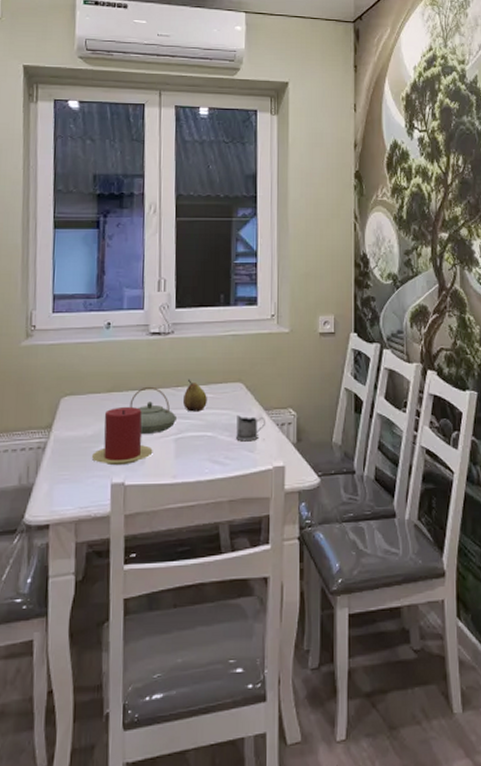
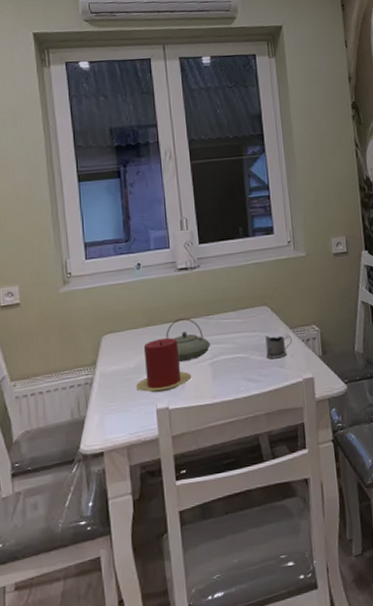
fruit: present [183,379,207,412] -> none [214,307,237,337]

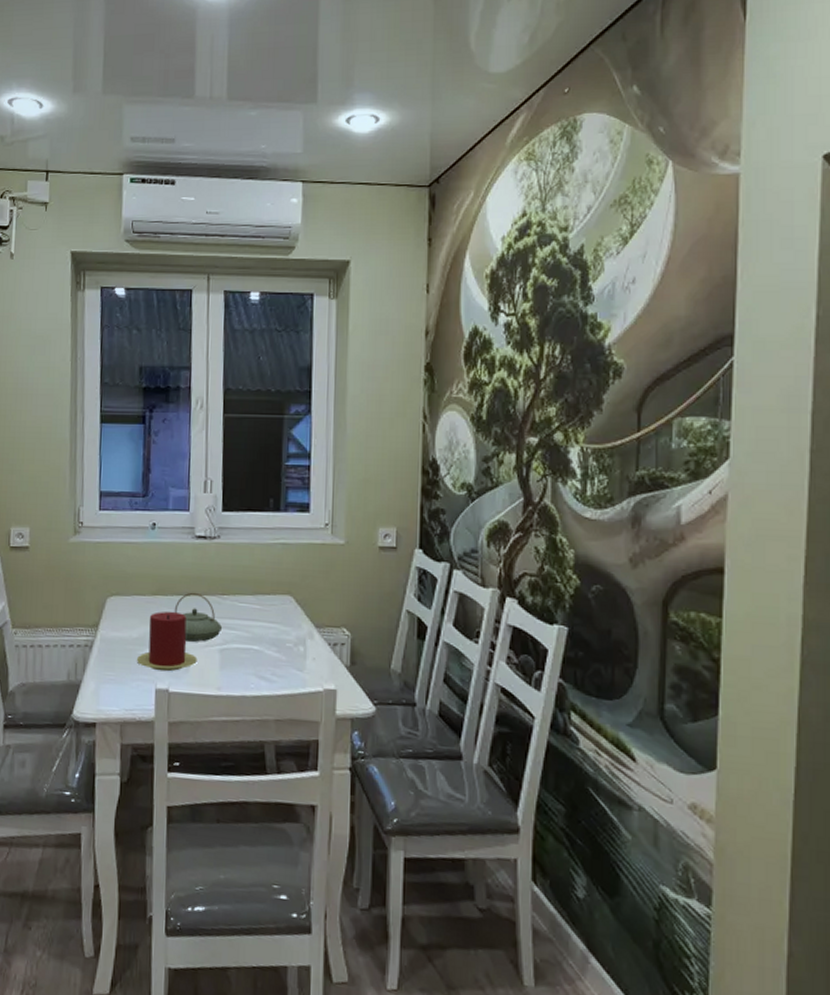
tea glass holder: present [265,334,292,360] -> none [283,630,316,660]

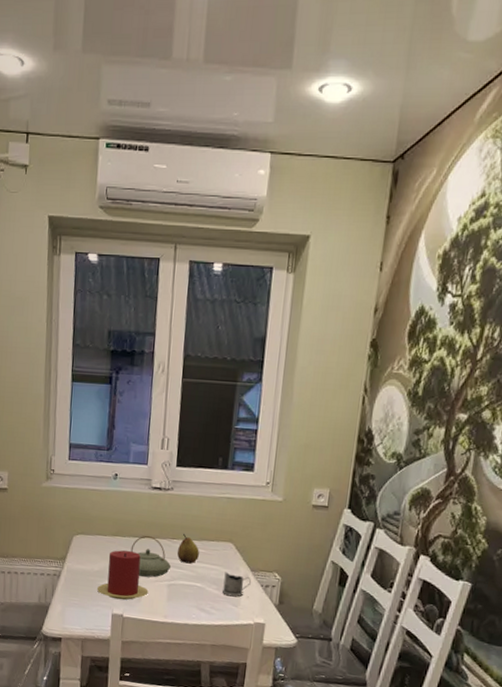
fruit: none [229,587,254,623] -> present [177,533,199,564]
tea glass holder: none [283,630,316,660] -> present [221,572,251,597]

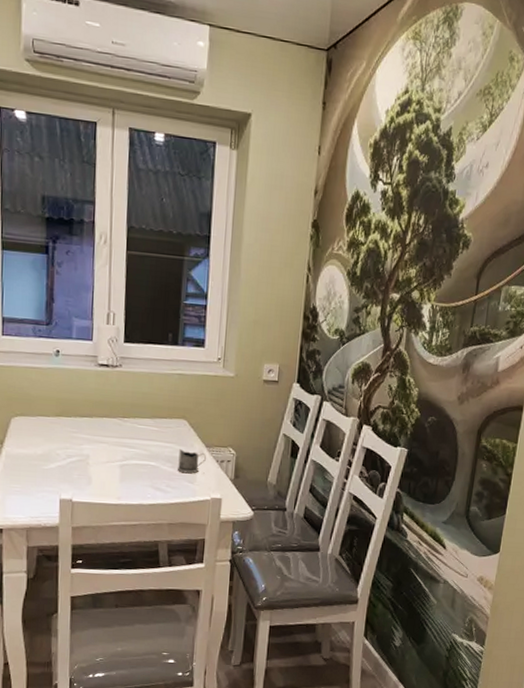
candle: present [96,550,149,600] -> none [41,431,99,484]
teapot: present [130,535,172,578] -> none [77,414,123,459]
fruit: present [177,533,199,564] -> none [129,411,152,443]

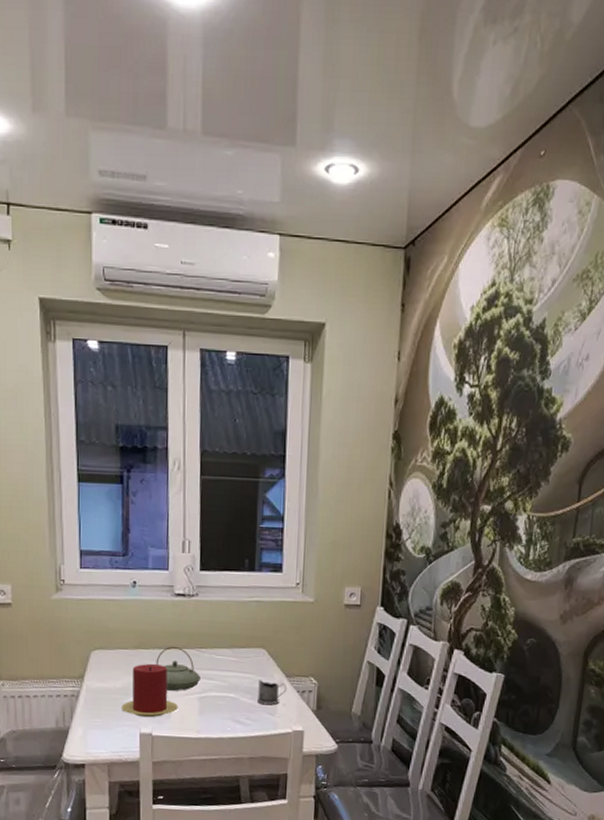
candle: none [41,431,99,484] -> present [121,663,178,718]
teapot: none [77,414,123,459] -> present [156,646,202,691]

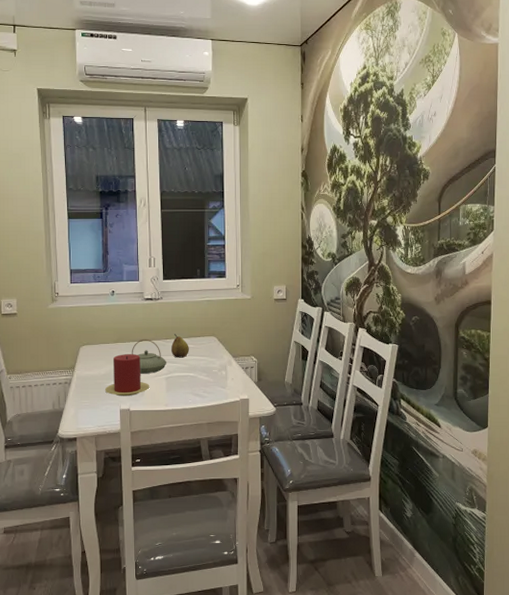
fruit: none [207,641,230,674] -> present [171,333,189,358]
tea glass holder: present [256,680,286,705] -> none [211,361,233,380]

